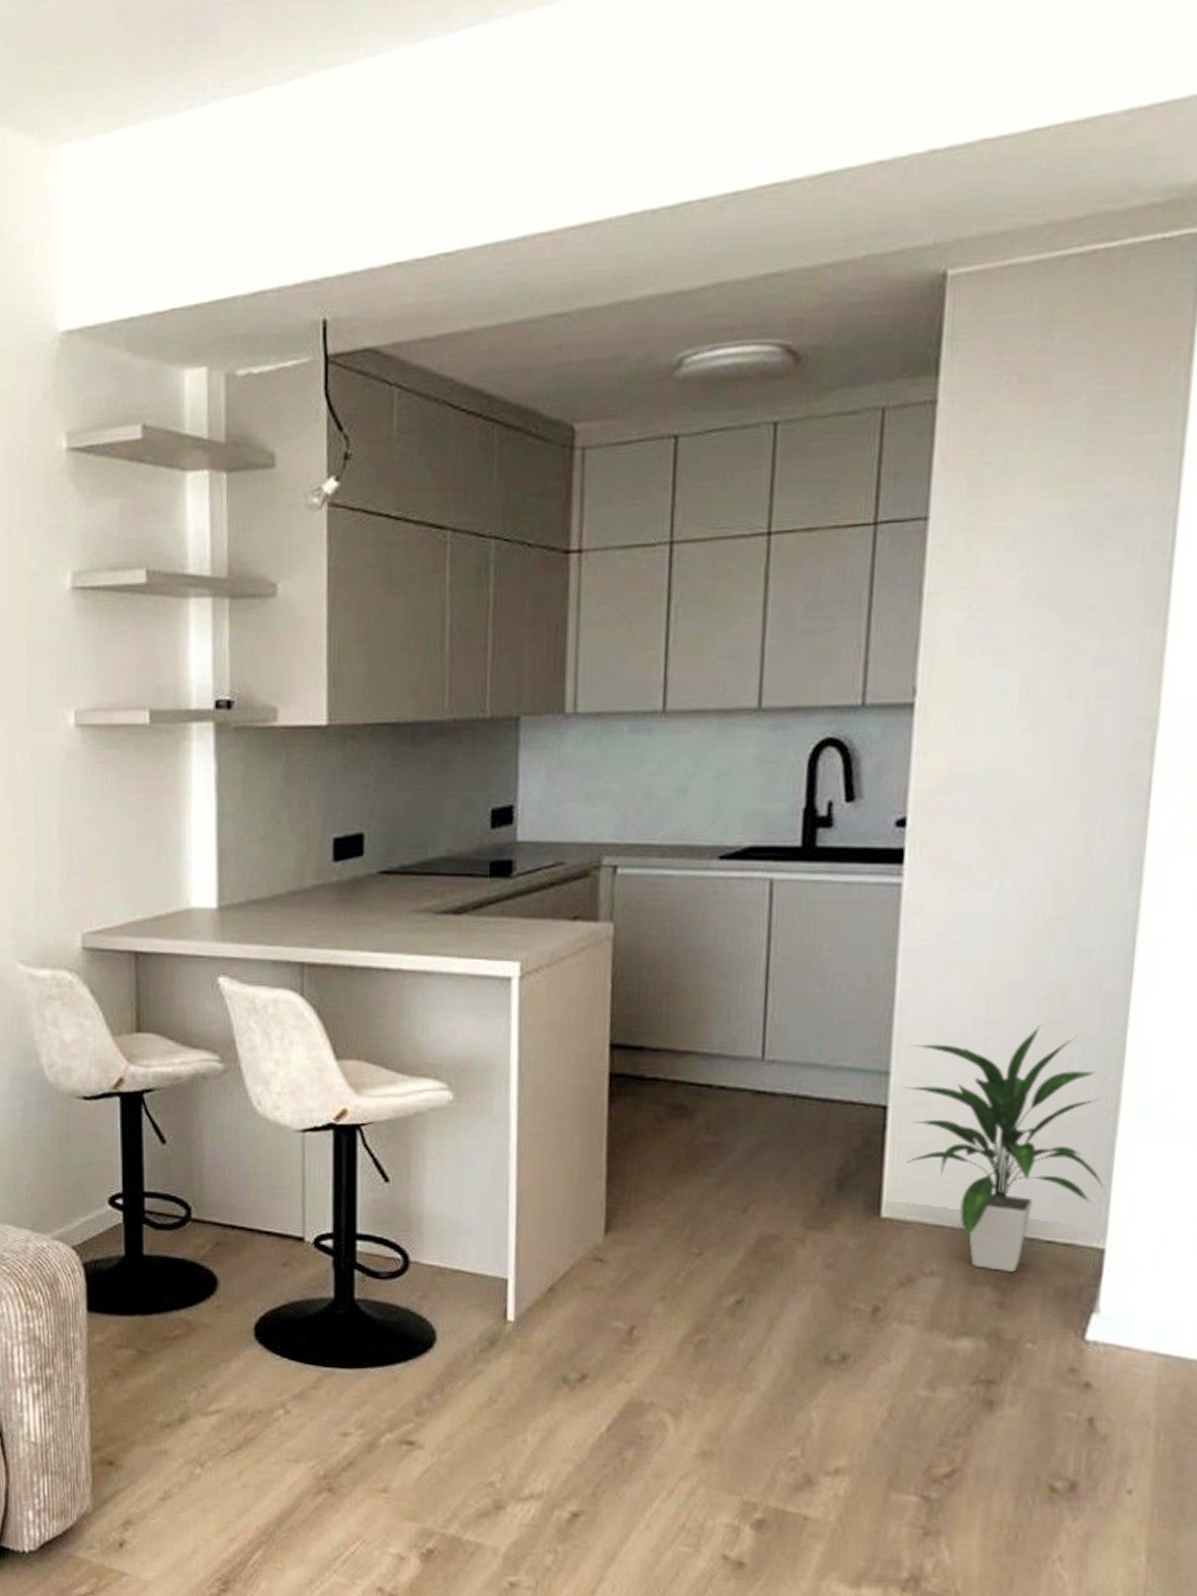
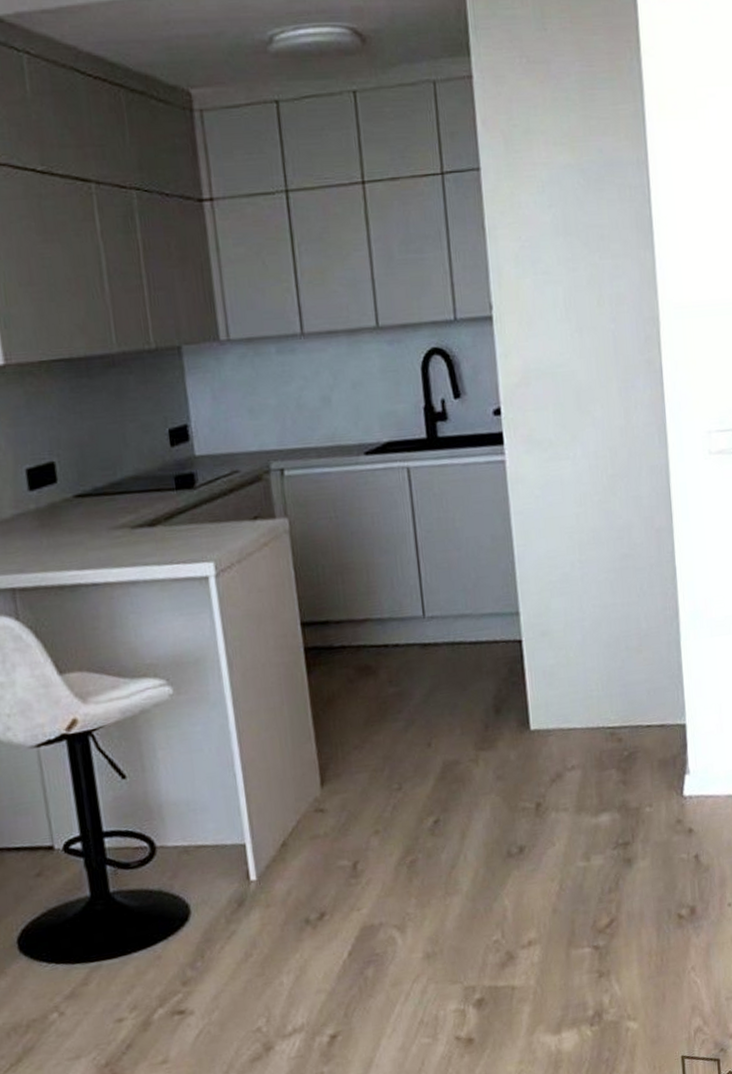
indoor plant: present [902,1024,1103,1272] -> none [529,559,677,756]

